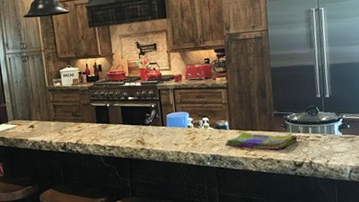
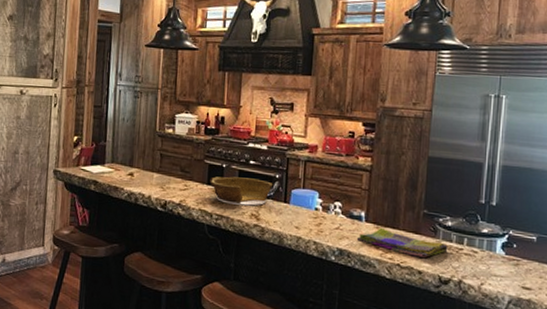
bowl: none [98,111,151,136] -> present [209,176,274,206]

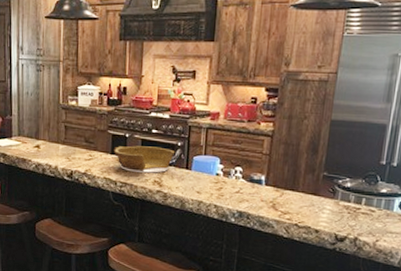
dish towel: present [356,227,448,259] -> none [256,190,346,218]

